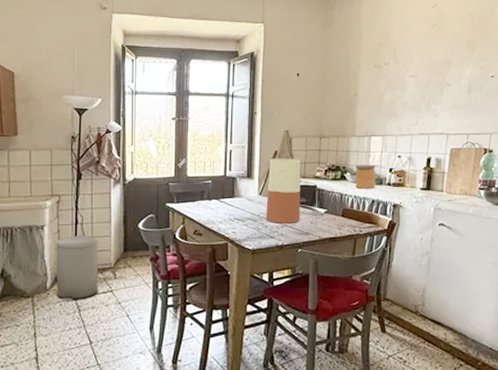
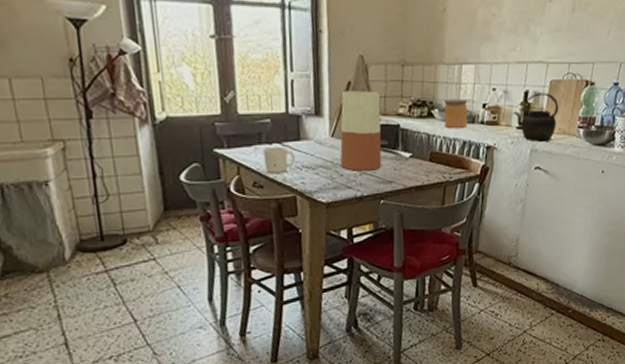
pedal bin: present [55,235,99,301] -> none [69,191,137,274]
mug: none [204,202,229,223] -> present [263,146,296,173]
kettle: none [417,159,460,202] -> present [513,93,559,143]

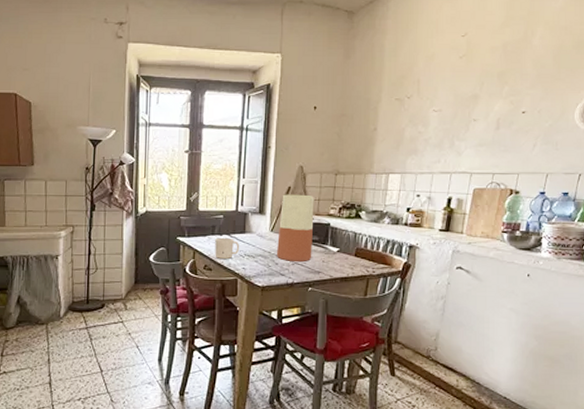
jar: present [444,99,468,129] -> none [370,203,393,229]
kettle: present [513,93,559,143] -> none [436,200,482,245]

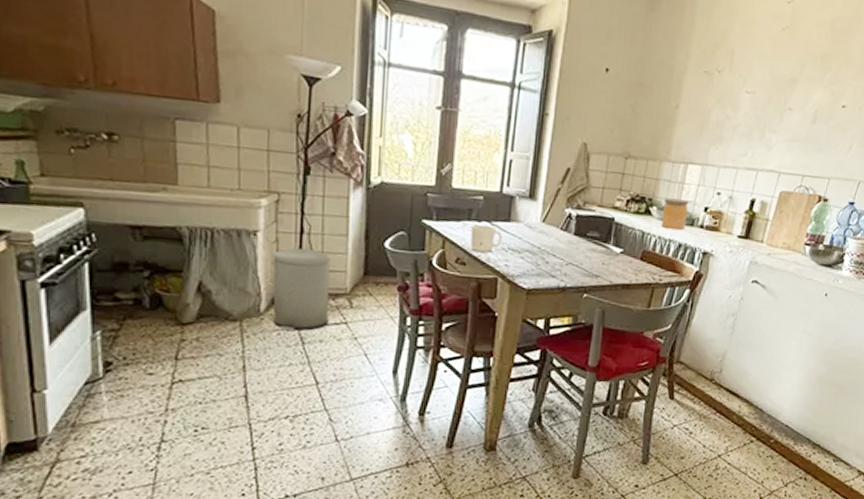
pedal bin: none [69,266,110,330] -> present [272,247,330,331]
vase: present [276,194,314,261] -> none [547,176,598,262]
jar: none [370,203,393,229] -> present [661,198,689,231]

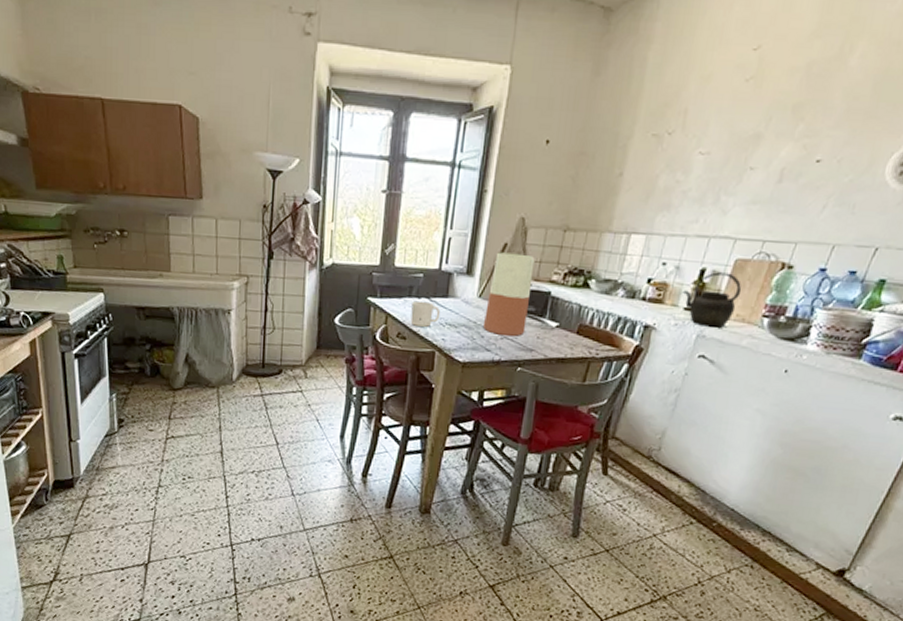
pedal bin: present [272,247,330,331] -> none [242,324,289,398]
vase: none [547,176,598,262] -> present [482,252,535,336]
jar: present [661,198,689,231] -> none [600,270,631,304]
kettle: none [736,202,787,256] -> present [682,272,742,329]

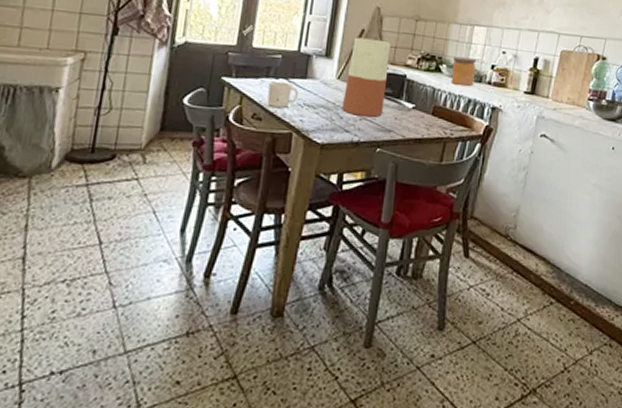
jar: none [600,270,631,304] -> present [451,56,477,87]
kettle: present [682,272,742,329] -> none [521,61,569,111]

